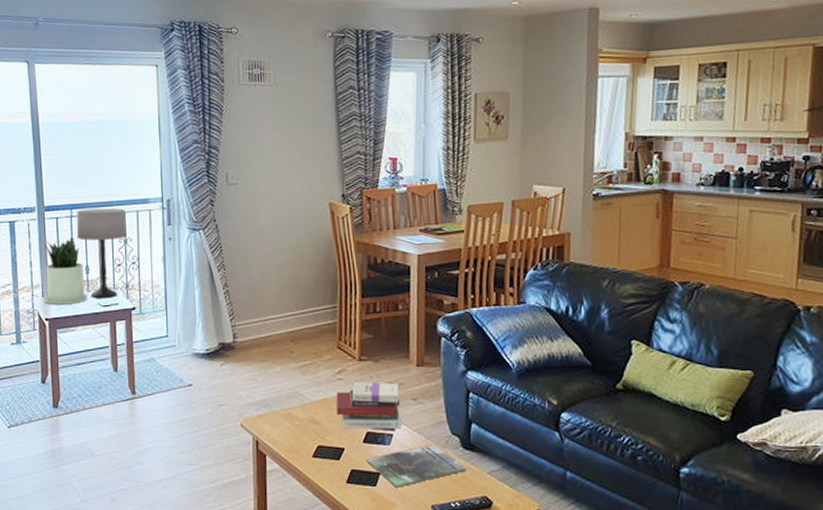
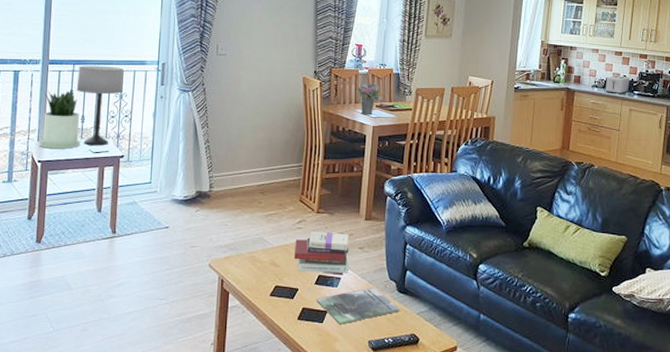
flower bouquet: none [394,202,427,243] -> present [356,82,383,116]
toaster: none [714,167,748,193] -> present [605,75,630,95]

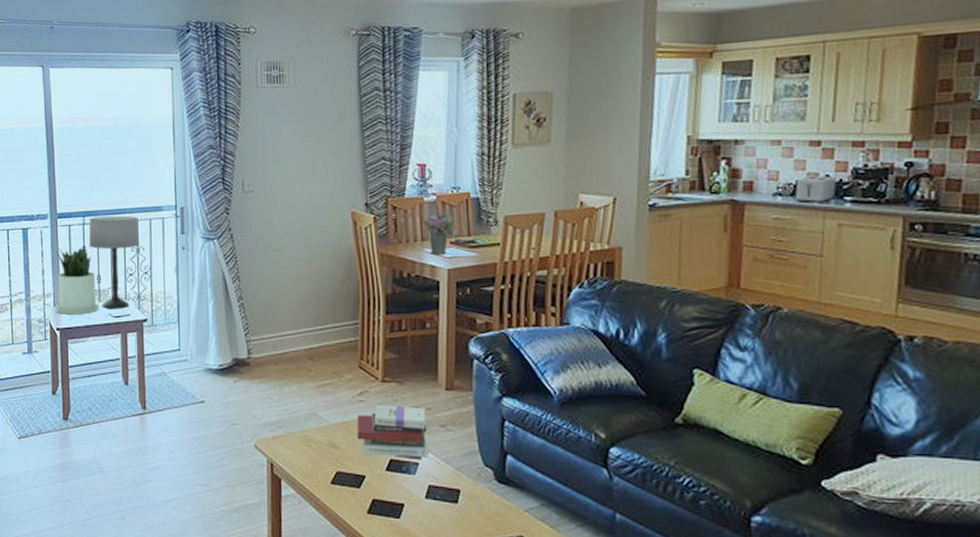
magazine: present [316,287,400,325] -> none [389,475,501,521]

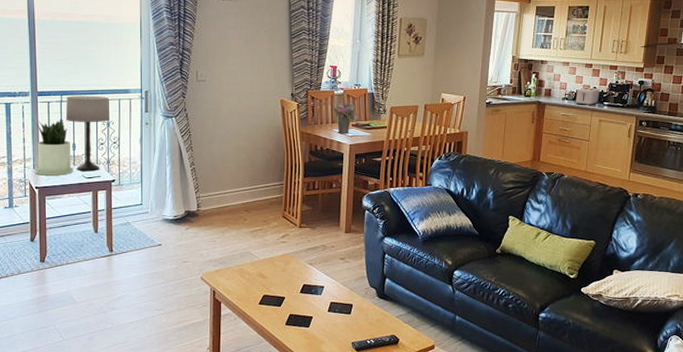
books: present [357,405,429,460] -> none [280,244,331,284]

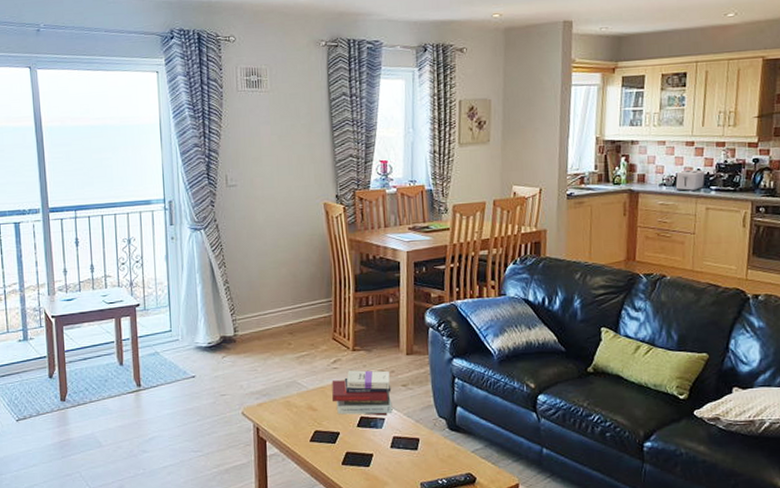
planter: present [34,119,75,176] -> none [49,238,94,303]
table lamp: present [65,95,109,171] -> none [81,209,130,295]
books: none [280,244,331,284] -> present [331,370,393,416]
flower bouquet: present [332,102,358,134] -> none [385,202,415,240]

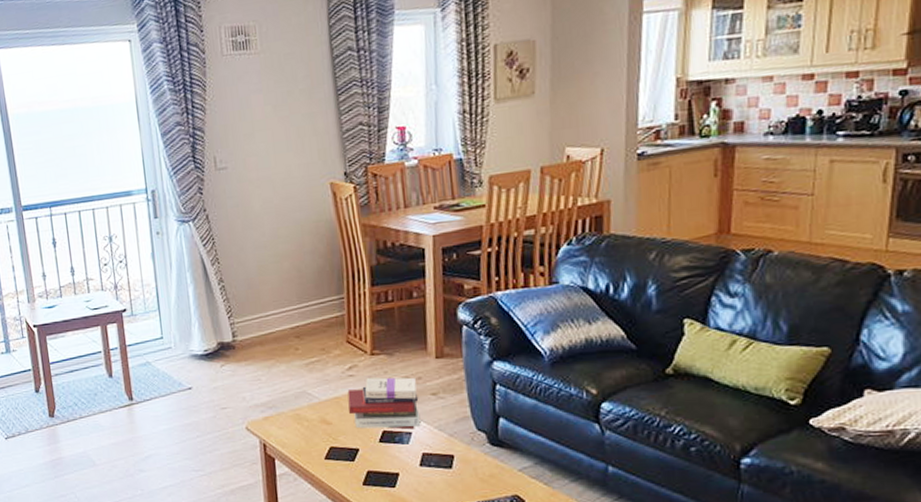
toaster: present [675,169,705,192] -> none [786,110,829,141]

